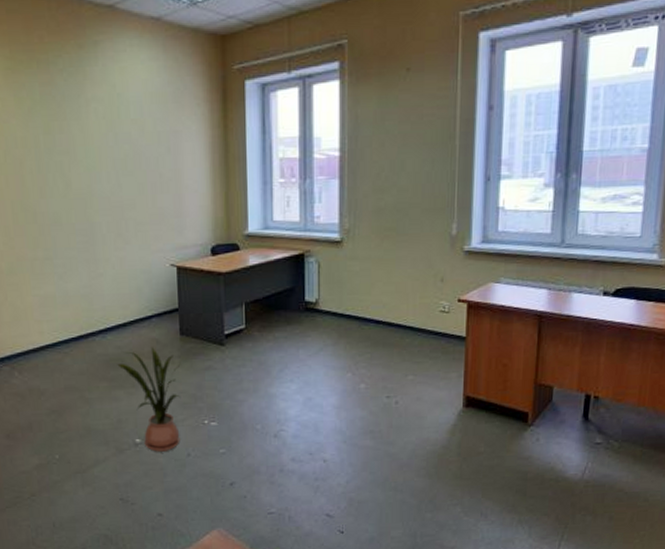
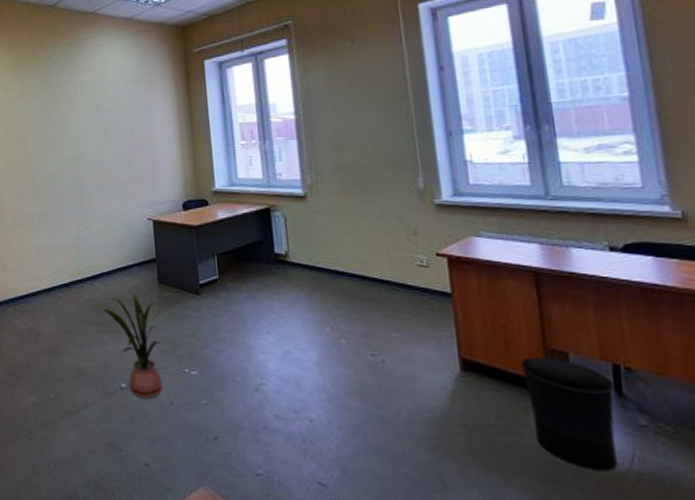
waste bin: none [513,391,583,482] -> present [520,357,618,471]

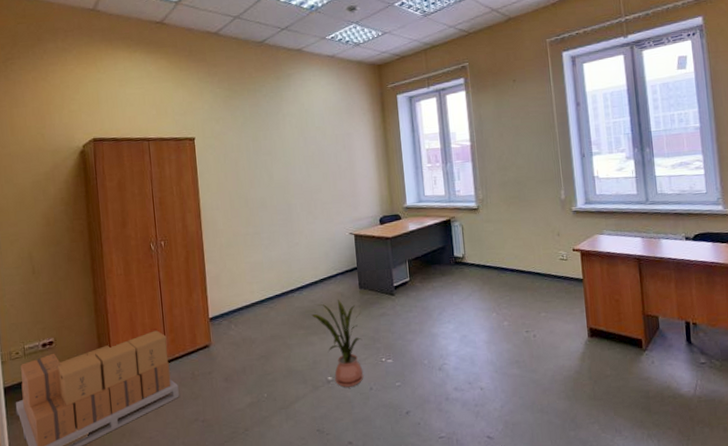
waste bin: present [520,357,618,471] -> none [628,321,687,399]

